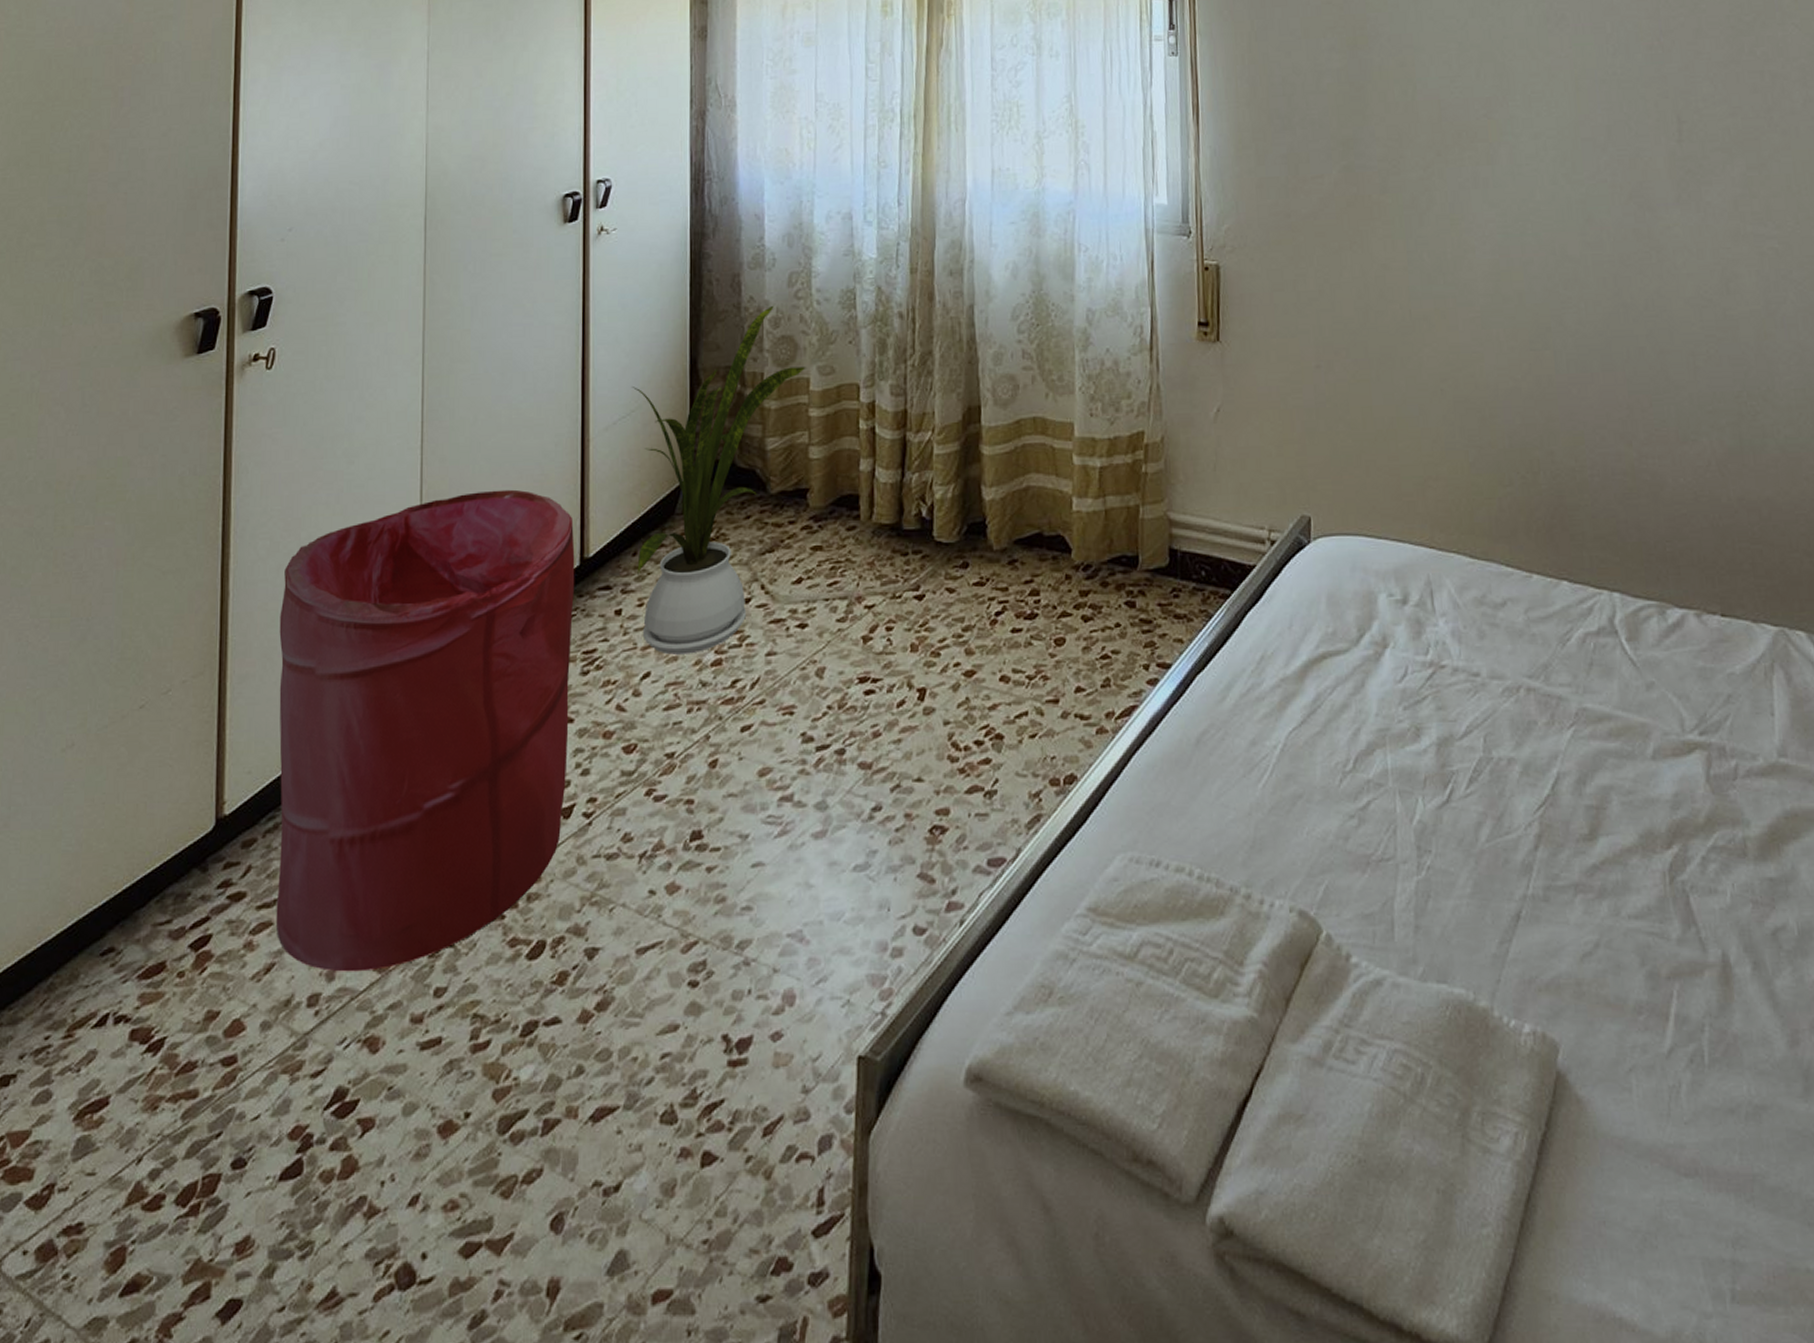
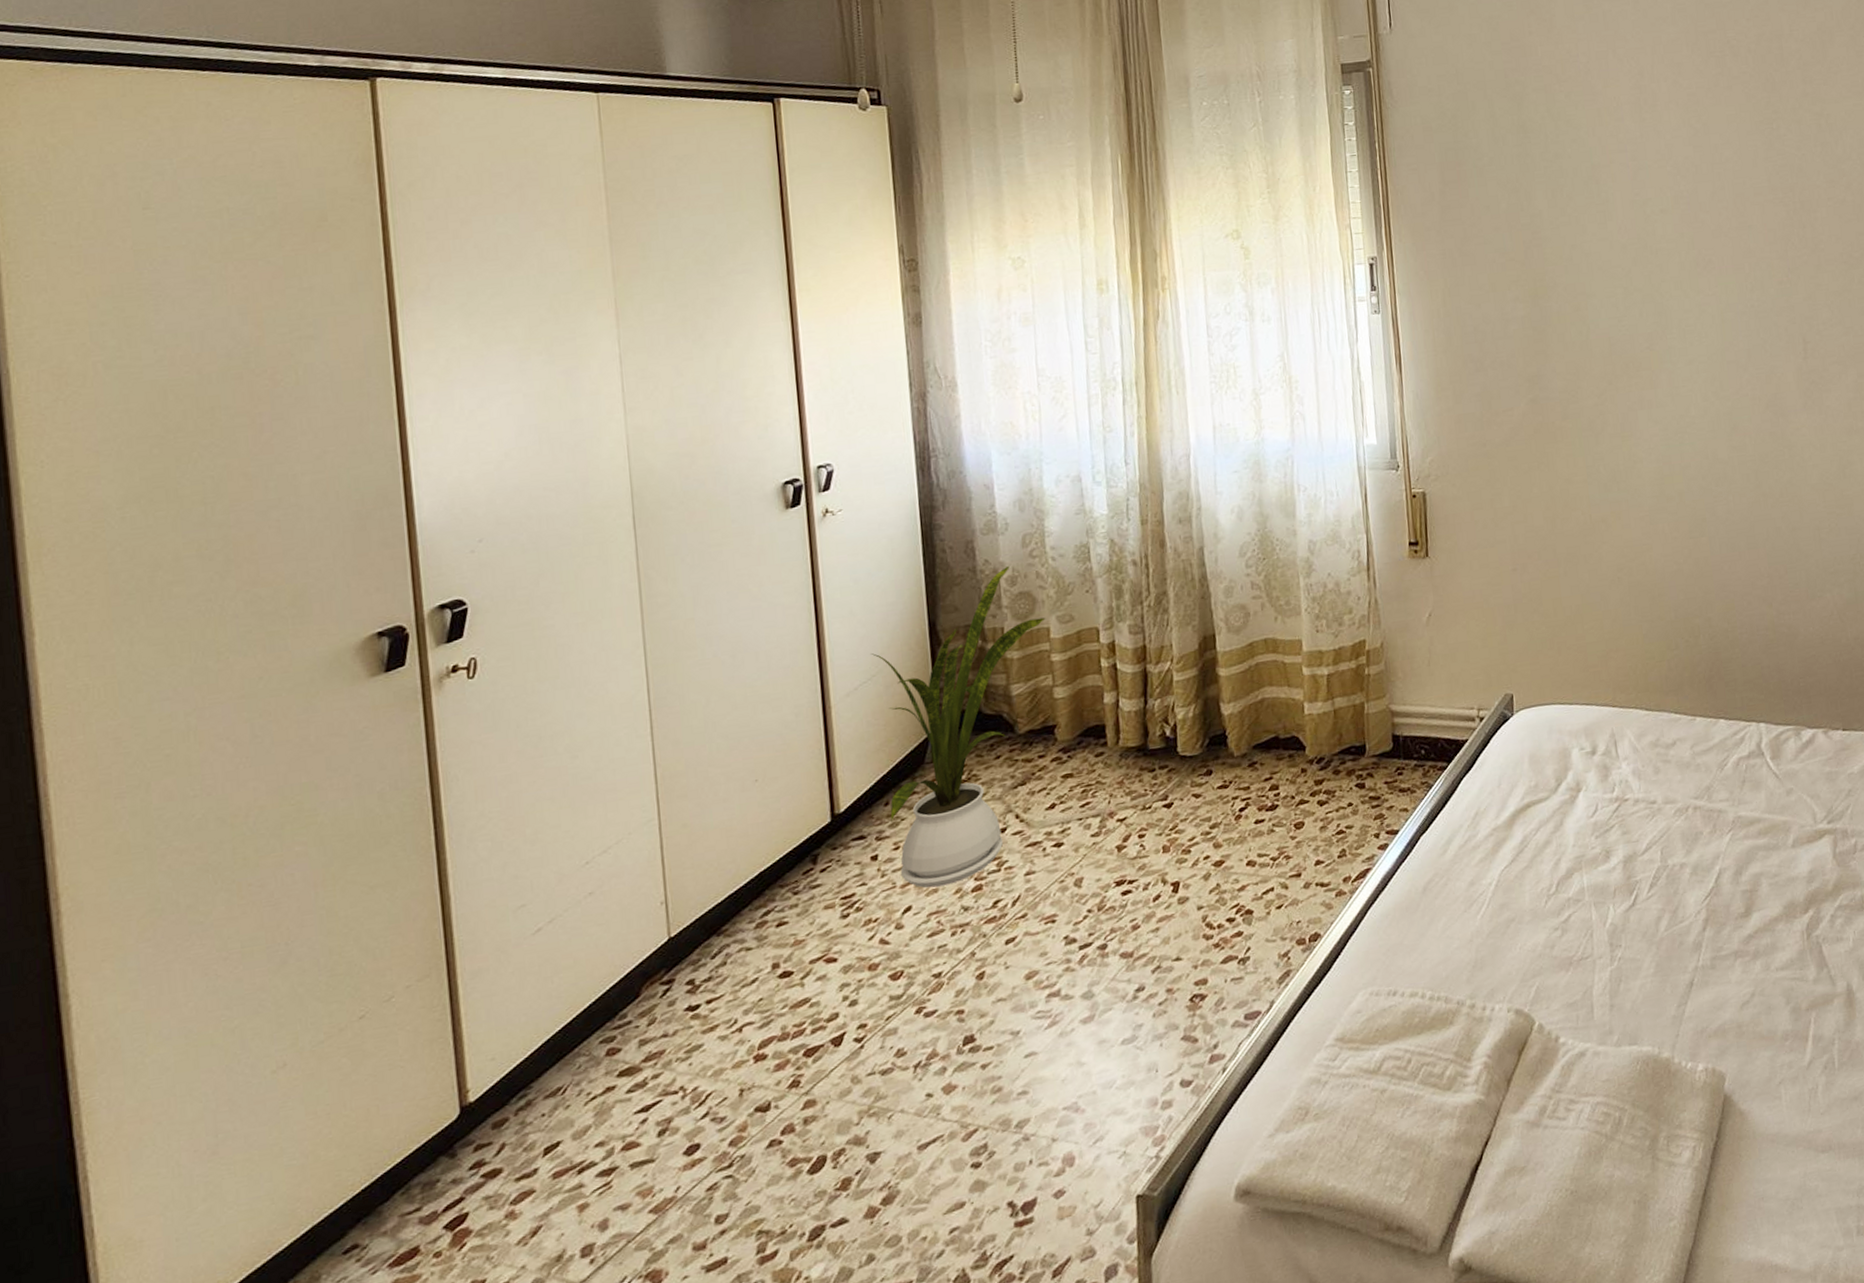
laundry hamper: present [276,489,575,972] -> none [510,761,835,1223]

